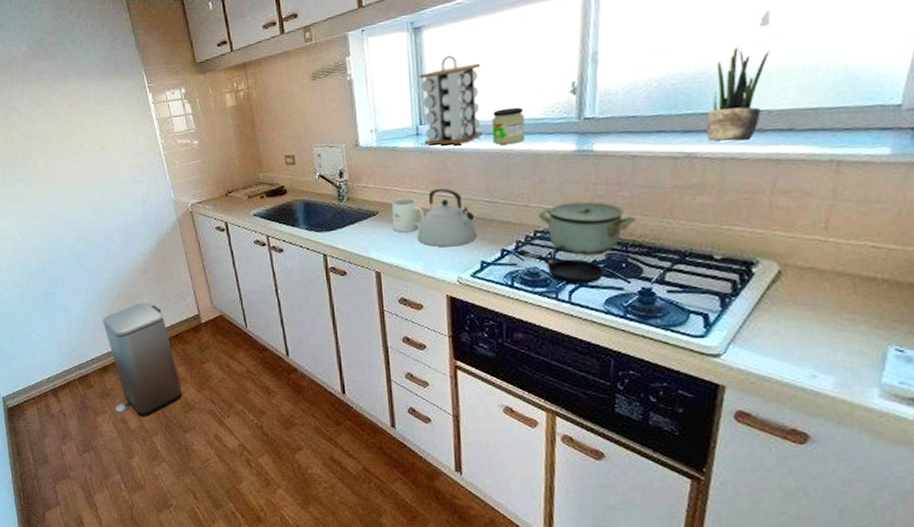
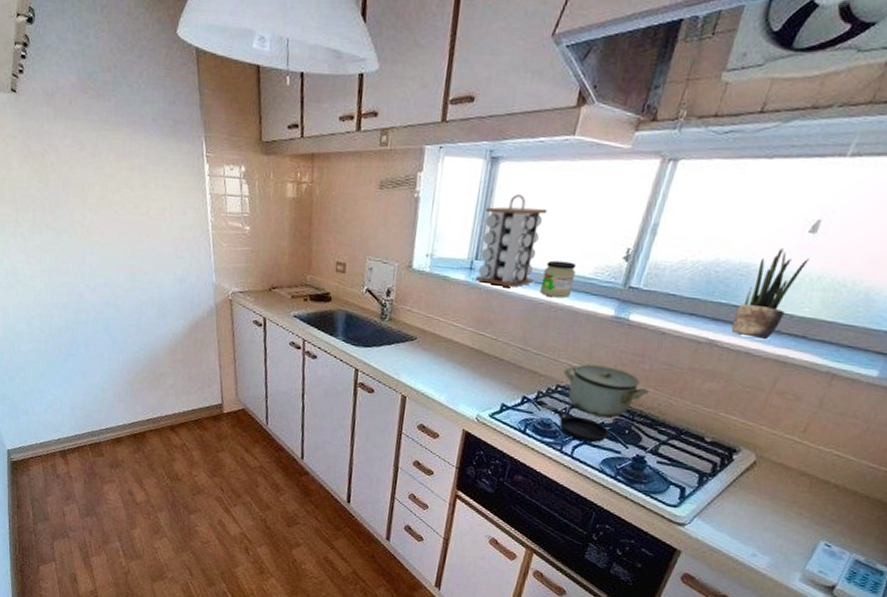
pedal bin: present [103,302,183,417] -> none [122,381,193,493]
mug: present [391,198,425,233] -> none [427,329,461,364]
kettle: present [417,188,477,247] -> none [448,326,507,386]

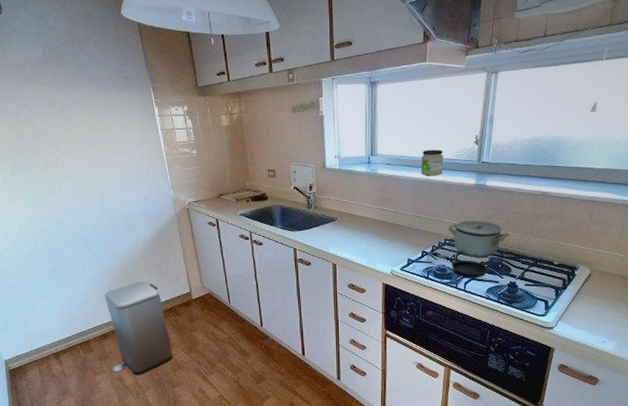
pedal bin: none [122,381,193,493] -> present [105,281,173,375]
spice rack: present [475,193,548,287] -> none [372,105,417,173]
potted plant: present [731,247,809,340] -> none [555,123,595,188]

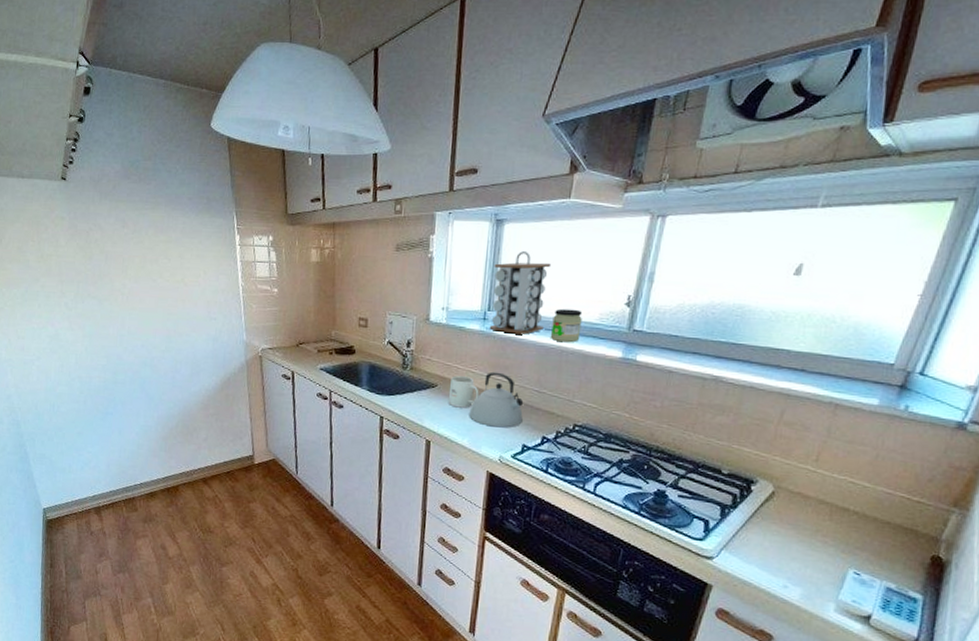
pedal bin: present [105,281,173,375] -> none [156,436,225,546]
mug: none [346,210,371,235] -> present [448,376,479,408]
kettle: none [364,204,406,248] -> present [469,371,524,428]
spice rack: none [372,105,417,173] -> present [489,250,552,335]
frying pan: present [432,252,488,277] -> none [555,439,628,479]
cooking pot: present [448,220,509,258] -> none [580,403,662,454]

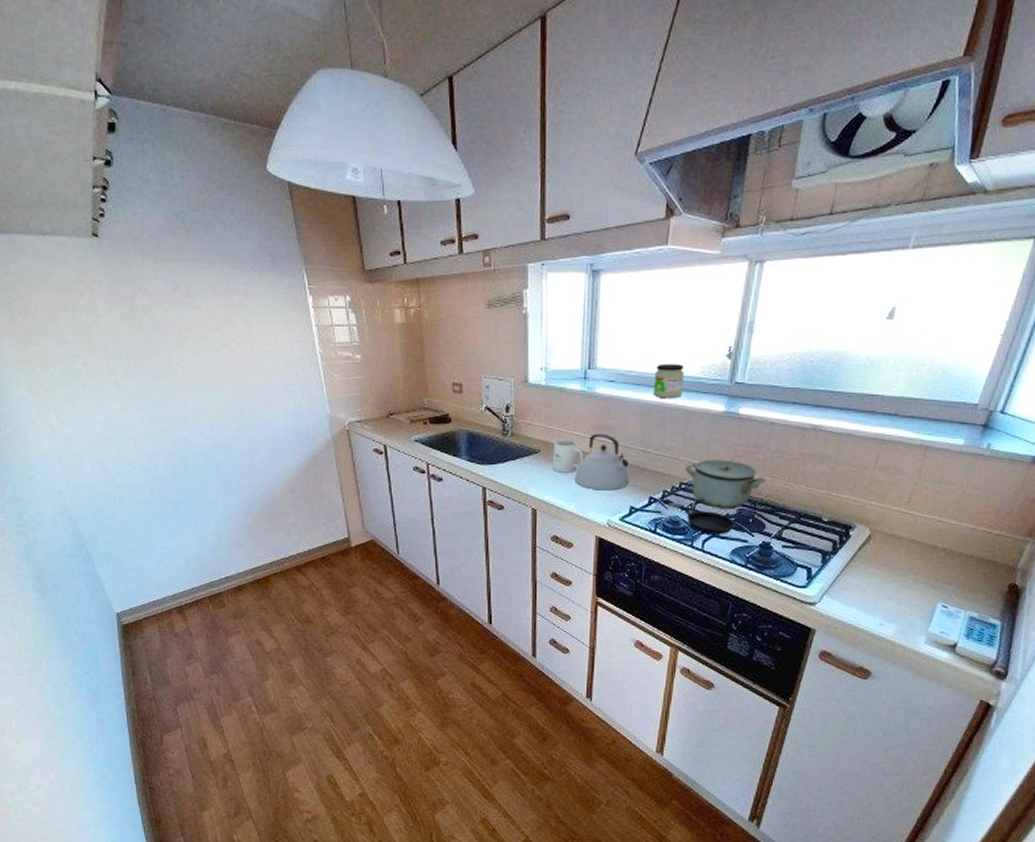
spice rack: present [489,250,552,335] -> none [590,303,651,393]
frying pan: none [555,439,628,479] -> present [662,499,734,534]
cooking pot: none [580,403,662,454] -> present [685,459,766,508]

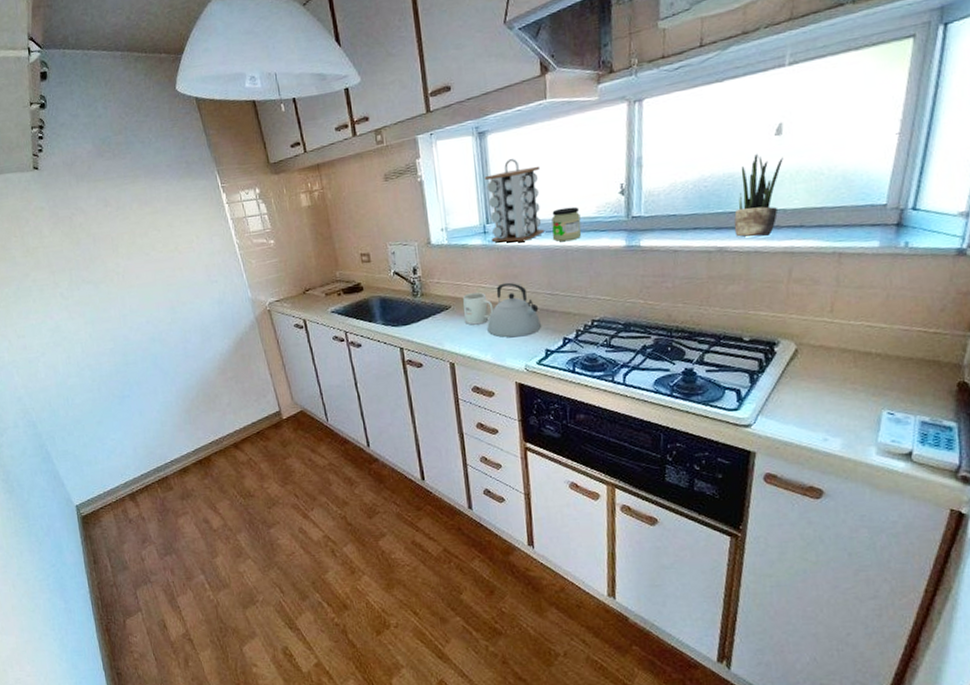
spice rack: none [590,303,651,393] -> present [484,158,544,243]
frying pan: present [662,499,734,534] -> none [577,337,653,367]
cooking pot: present [685,459,766,508] -> none [595,292,678,341]
potted plant: none [831,334,890,421] -> present [733,153,783,238]

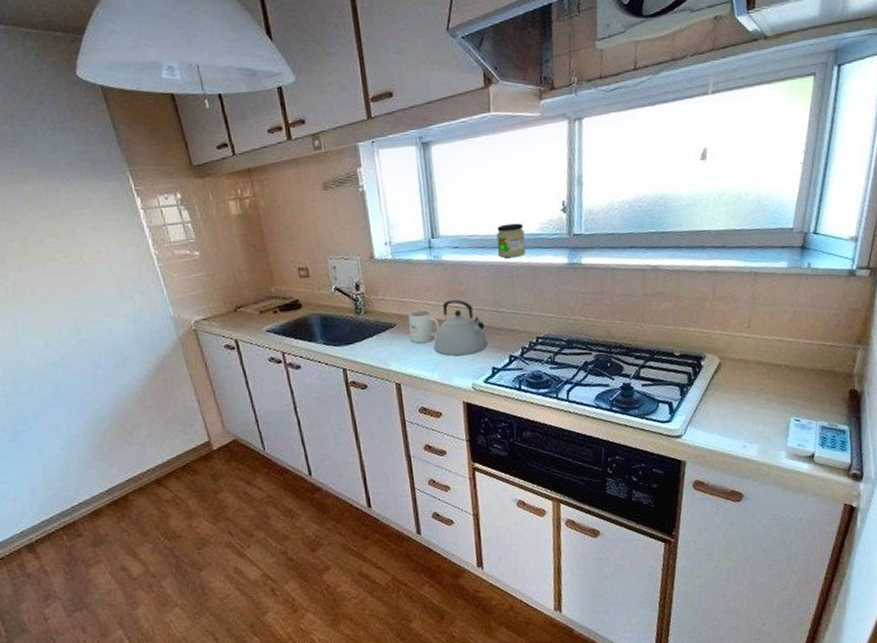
spice rack: present [484,158,544,243] -> none [429,171,490,259]
potted plant: present [733,153,783,238] -> none [665,176,708,257]

